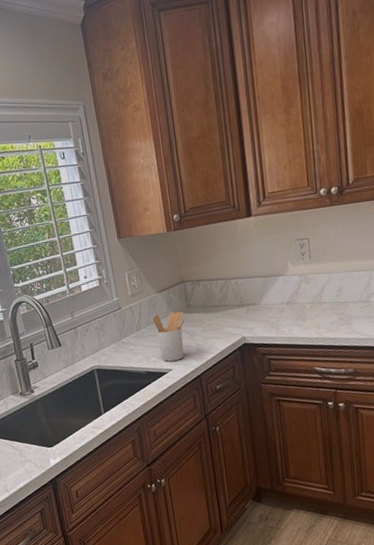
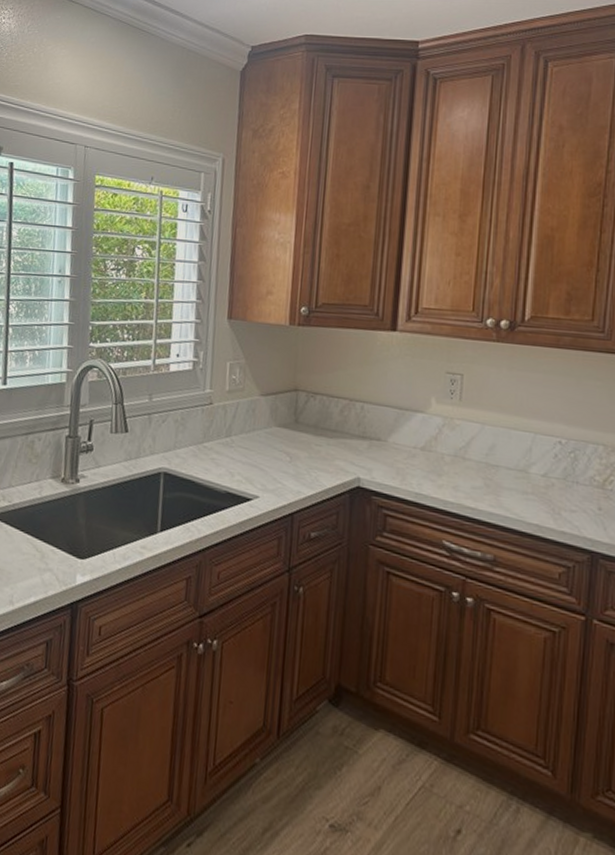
utensil holder: present [152,311,186,362] -> none [248,423,290,488]

